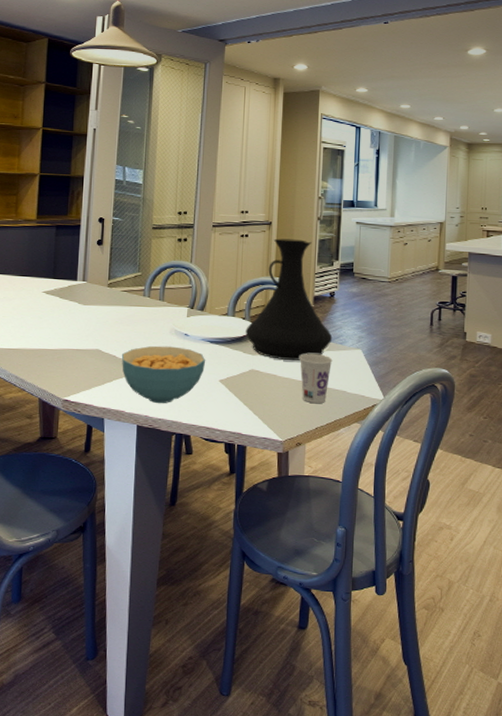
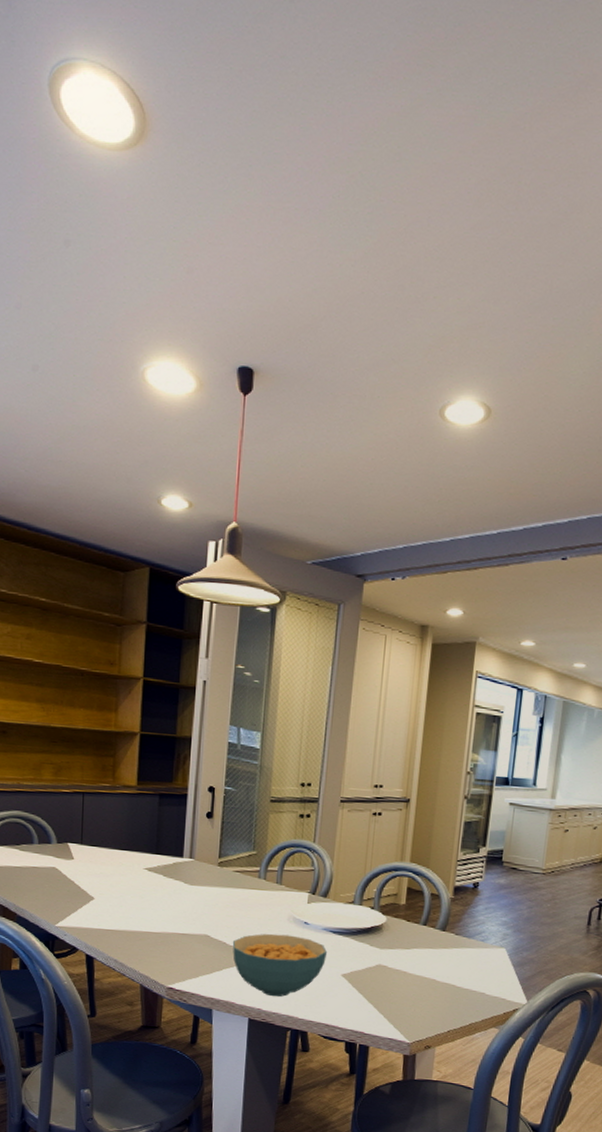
vase: present [245,238,333,361] -> none [373,818,473,958]
cup: present [300,353,333,404] -> none [434,950,472,1005]

